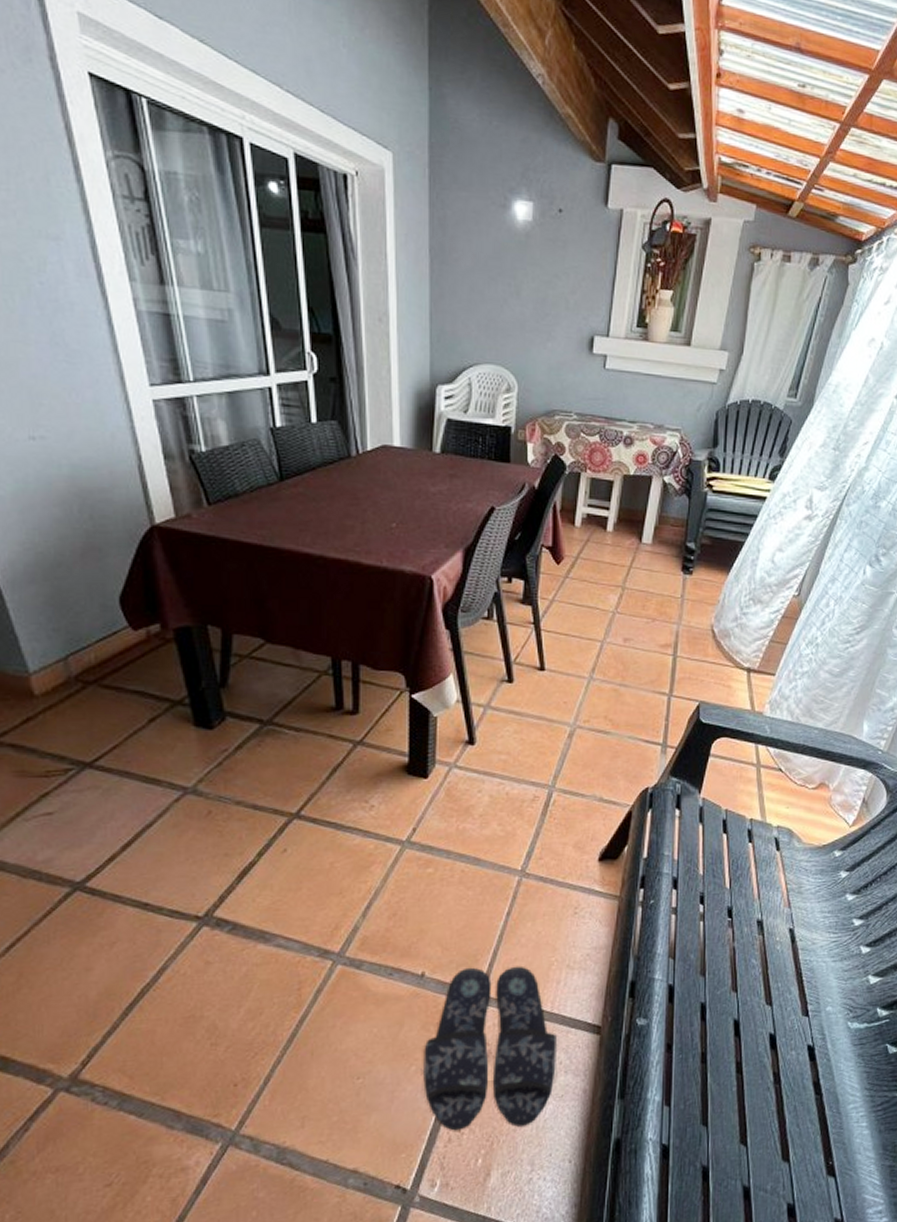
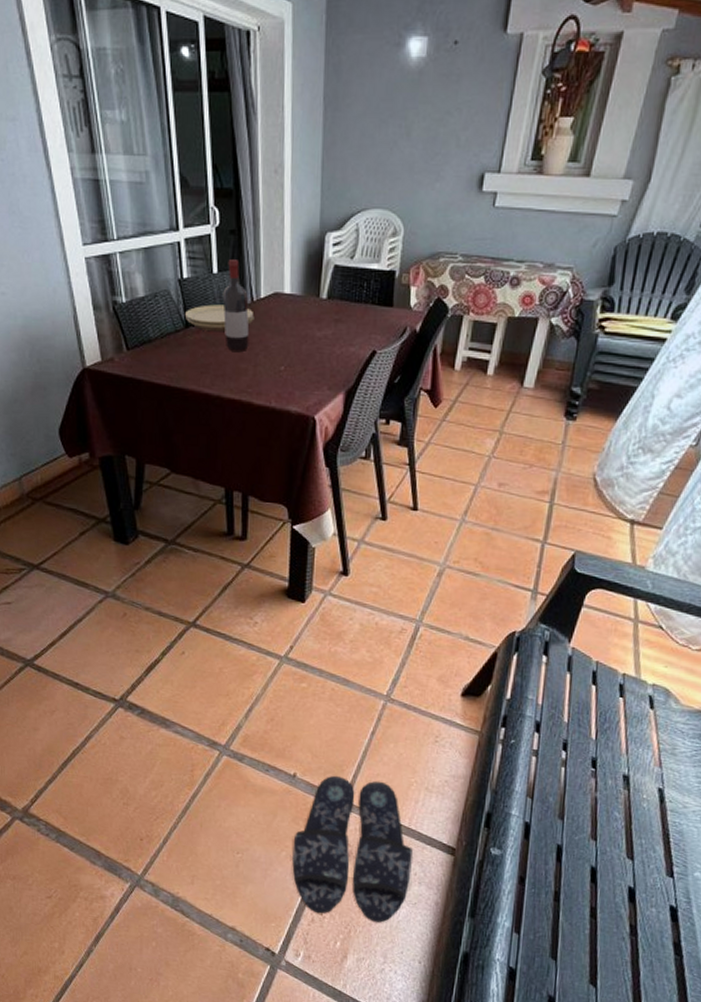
plate: none [278,456,361,486] -> present [184,304,254,332]
wine bottle: none [323,409,356,508] -> present [222,260,250,353]

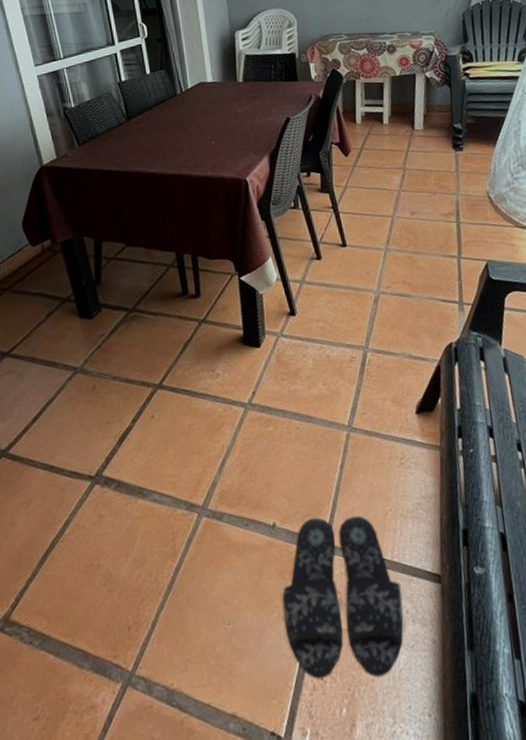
plate: present [184,304,254,332] -> none [125,98,185,121]
wine bottle: present [222,260,250,353] -> none [156,61,183,135]

